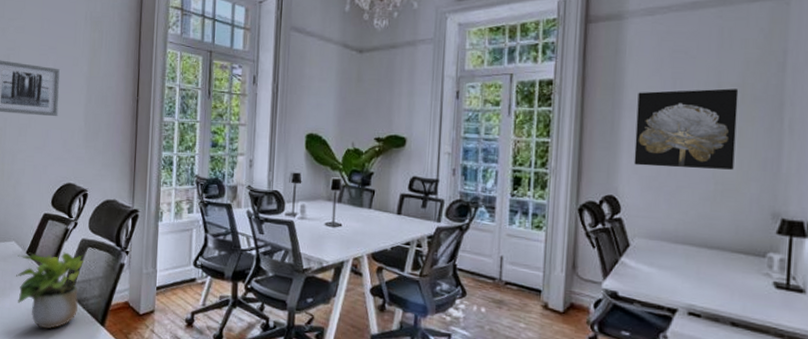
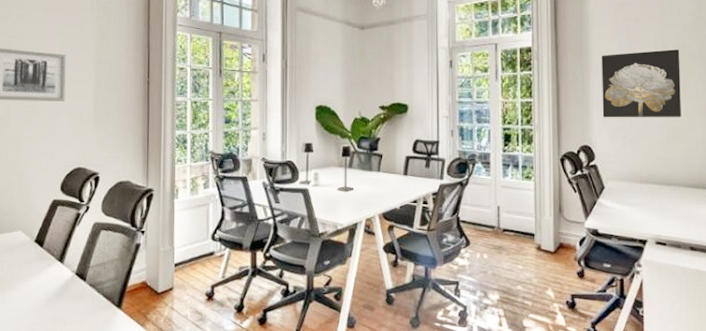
potted plant: present [16,252,84,330] -> none [24,237,98,318]

